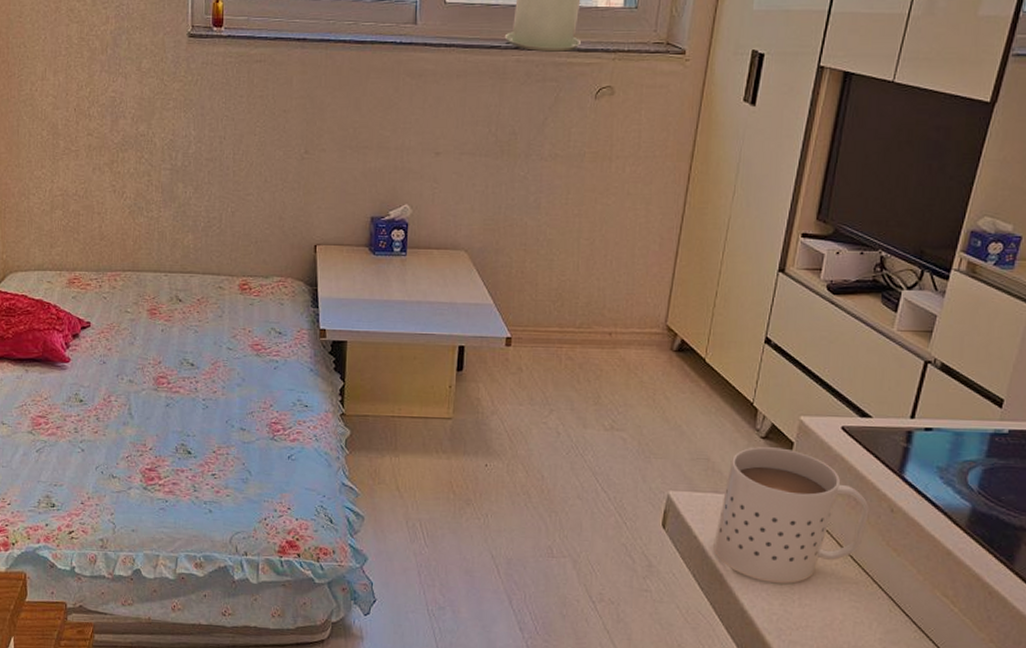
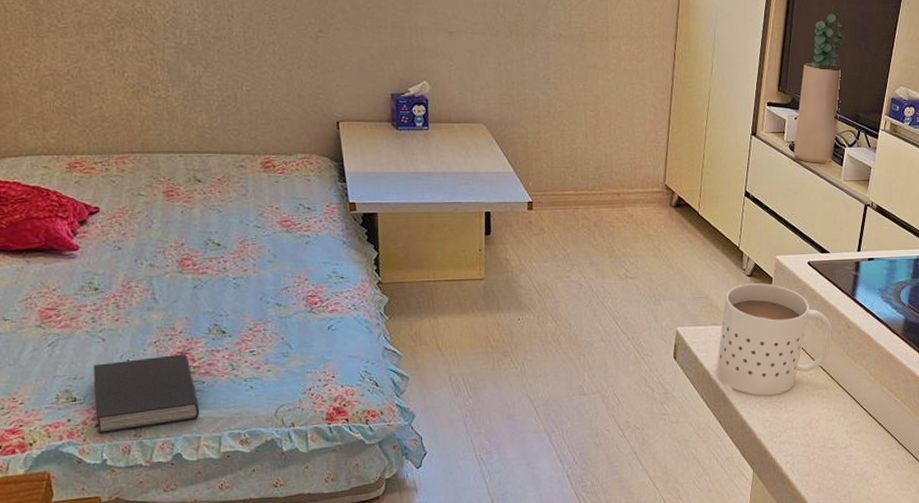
book: none [69,471,161,541] -> present [93,354,200,434]
vase: none [832,116,911,308] -> present [793,4,845,163]

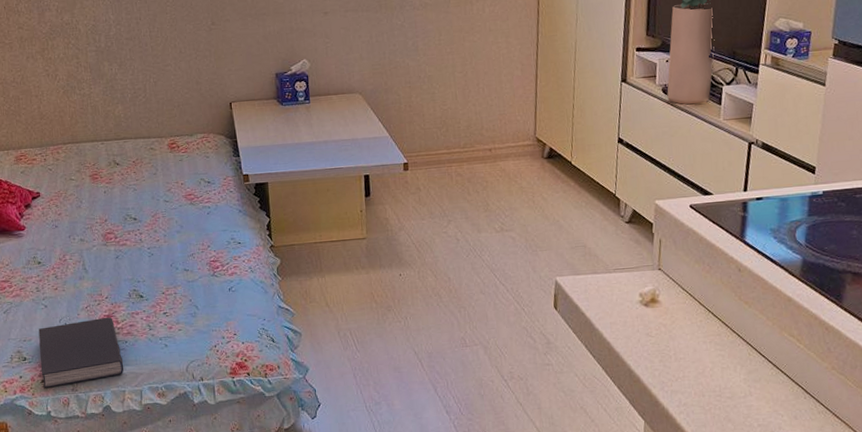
mug: present [716,283,832,396] -> none [598,229,722,344]

